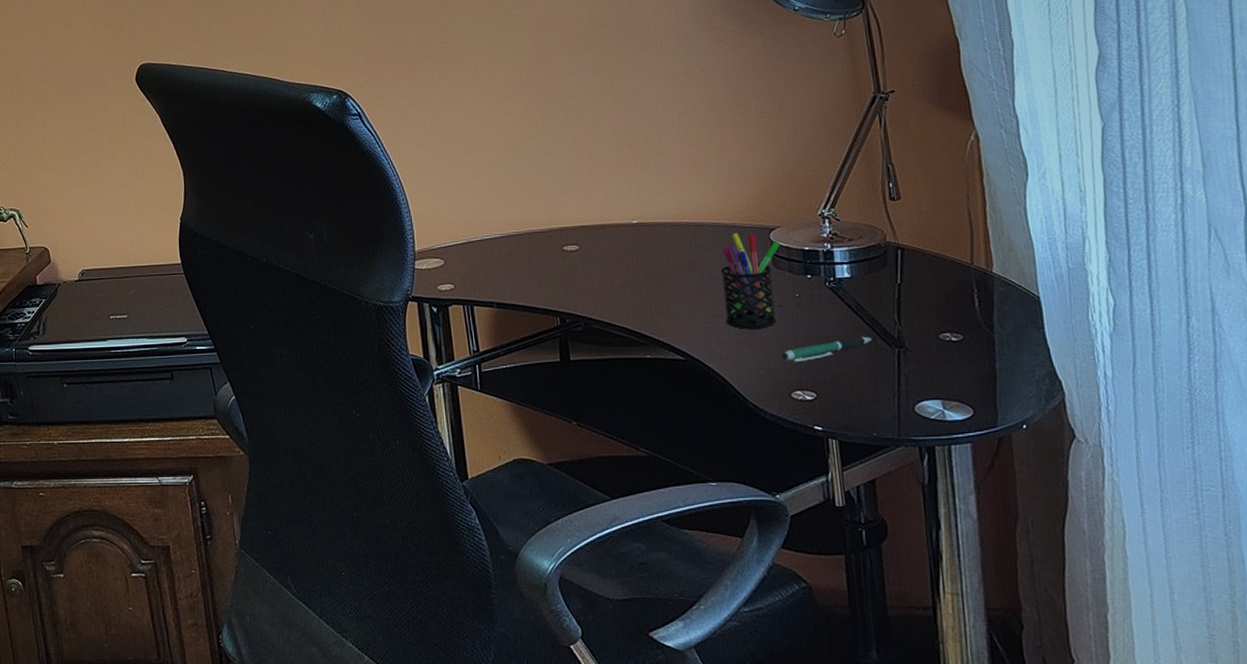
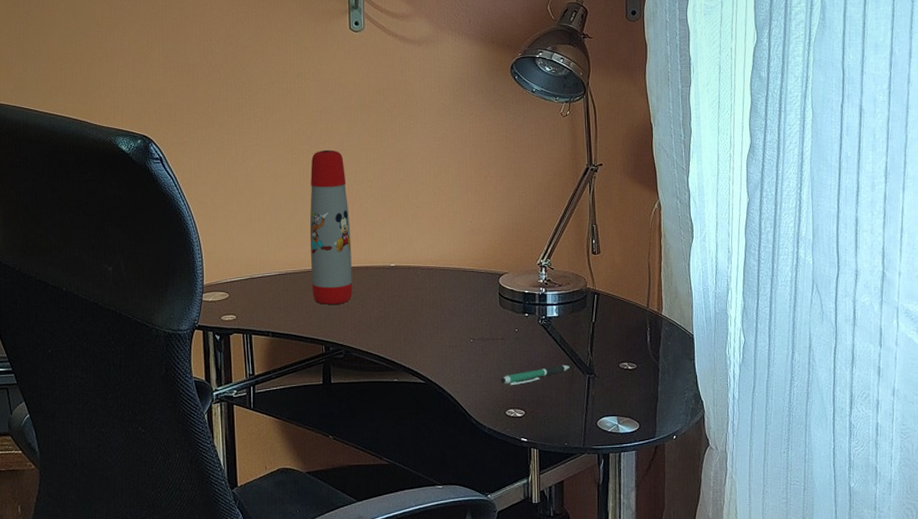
water bottle: none [529,93,589,270] -> present [309,149,352,305]
pen holder: present [720,232,780,329] -> none [458,276,506,358]

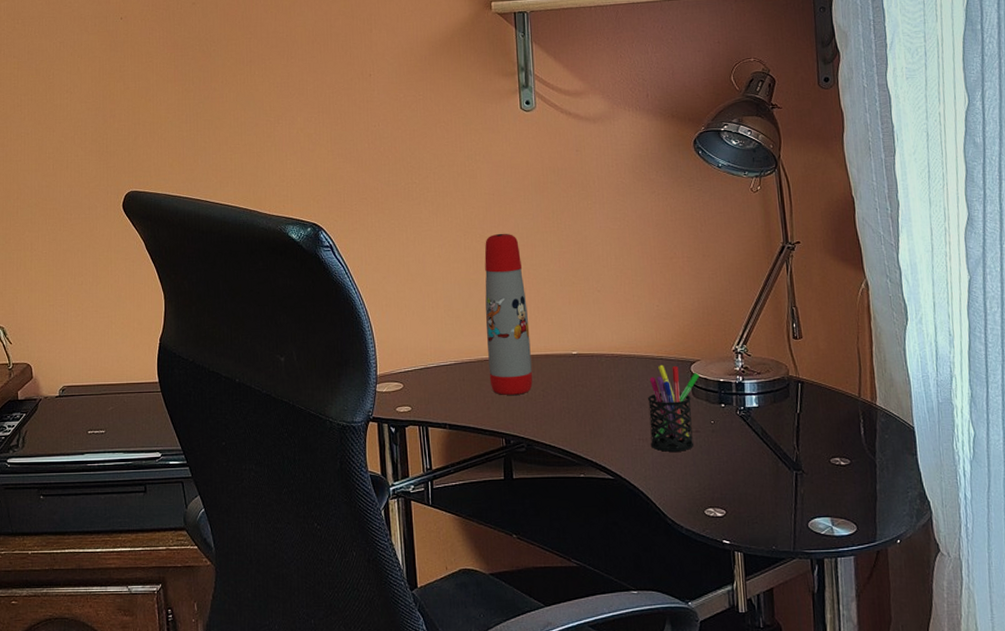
pen holder: none [458,276,506,358] -> present [647,364,699,452]
pen: present [500,364,570,385] -> none [697,459,774,482]

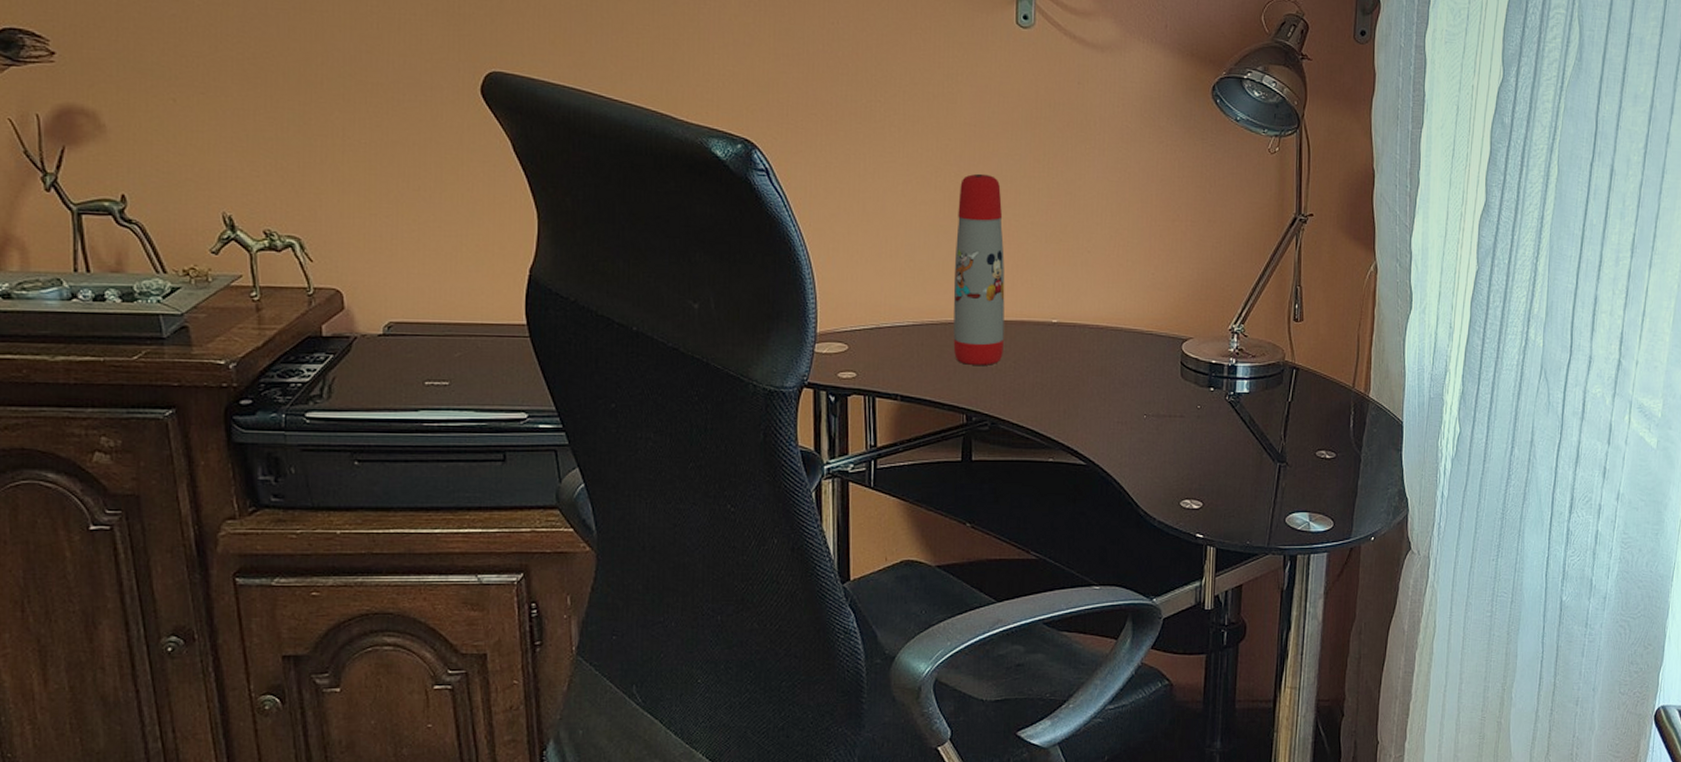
pen holder: present [647,364,699,452] -> none [1129,340,1190,437]

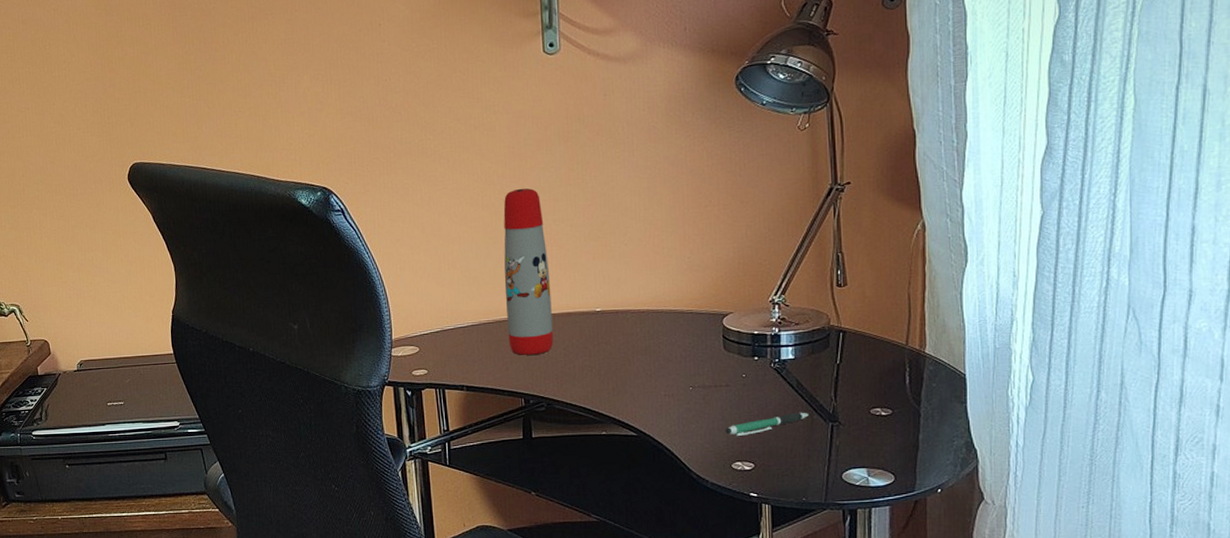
pen: none [1176,450,1259,471] -> present [725,412,809,436]

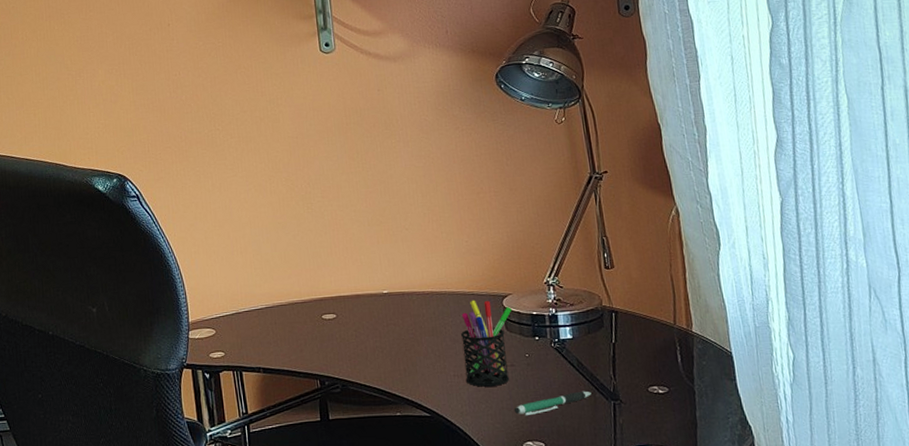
water bottle: present [503,188,553,355] -> none [290,175,345,337]
pen holder: none [674,318,732,407] -> present [460,300,512,387]

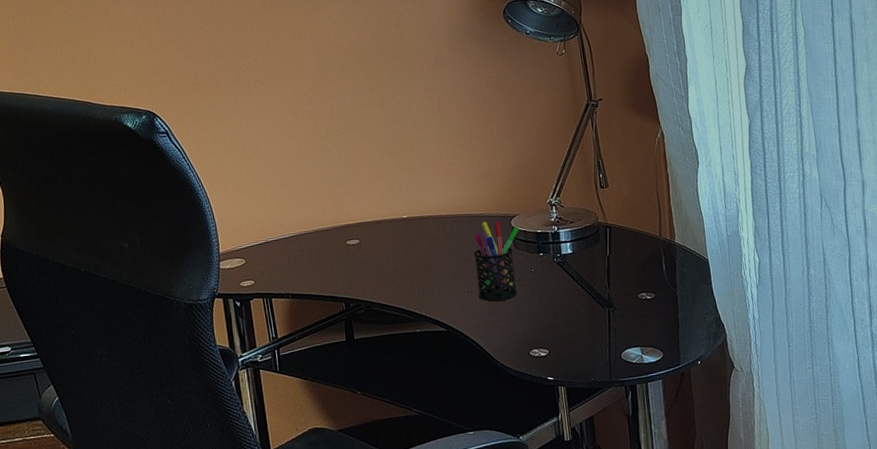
pen: present [514,391,592,415] -> none [521,300,589,325]

